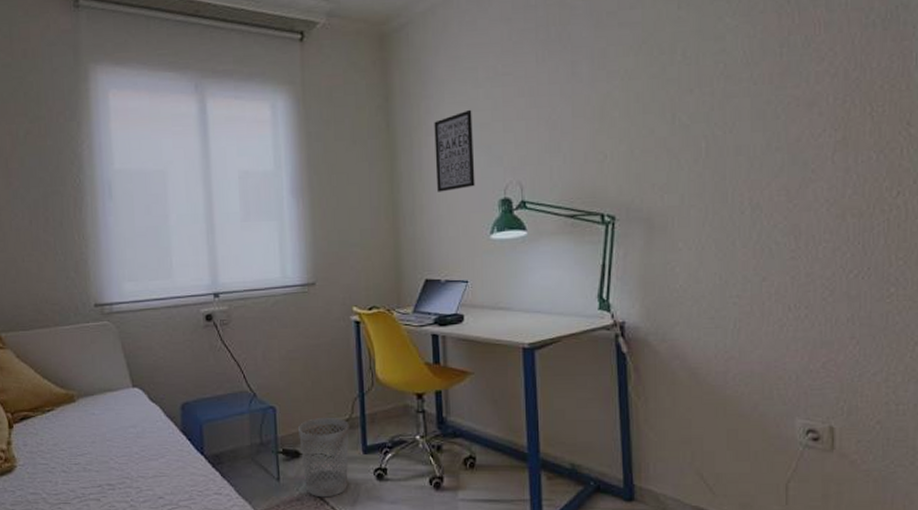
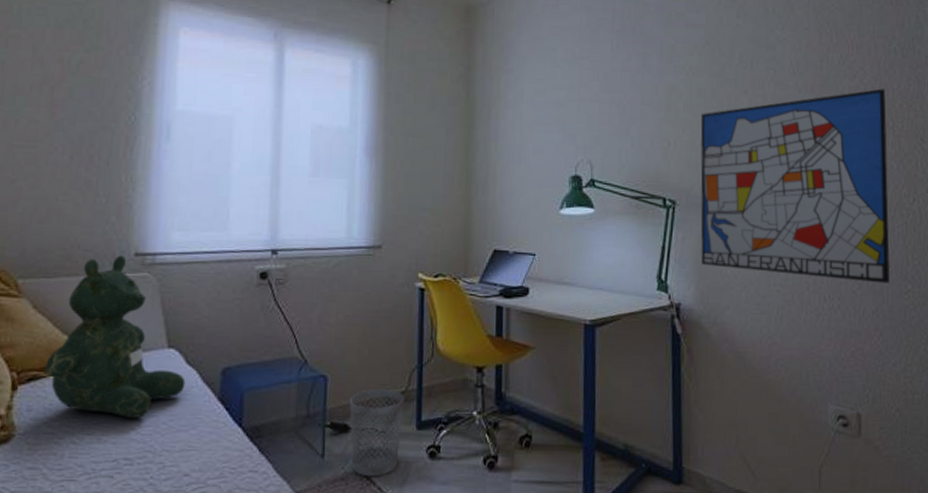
teddy bear: none [33,306,151,450] -> present [45,255,186,419]
wall art: present [434,109,475,192] -> none [511,87,550,164]
wall art: none [639,69,869,288] -> present [700,88,890,284]

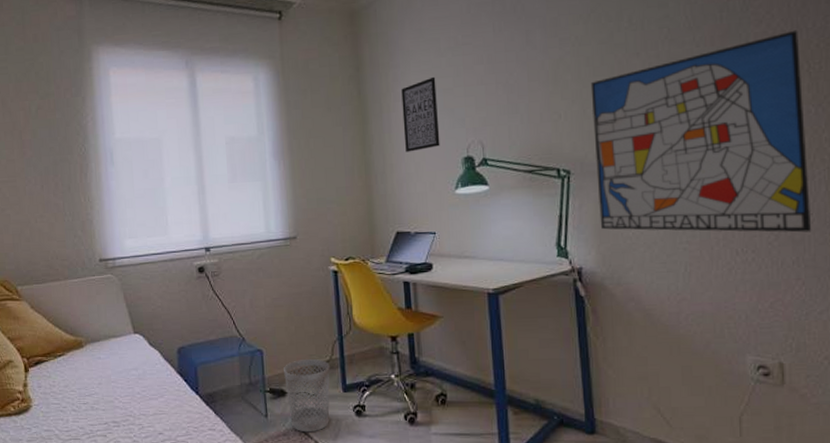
teddy bear: present [45,255,186,419] -> none [46,261,151,391]
wall art: none [511,87,550,164] -> present [401,76,440,152]

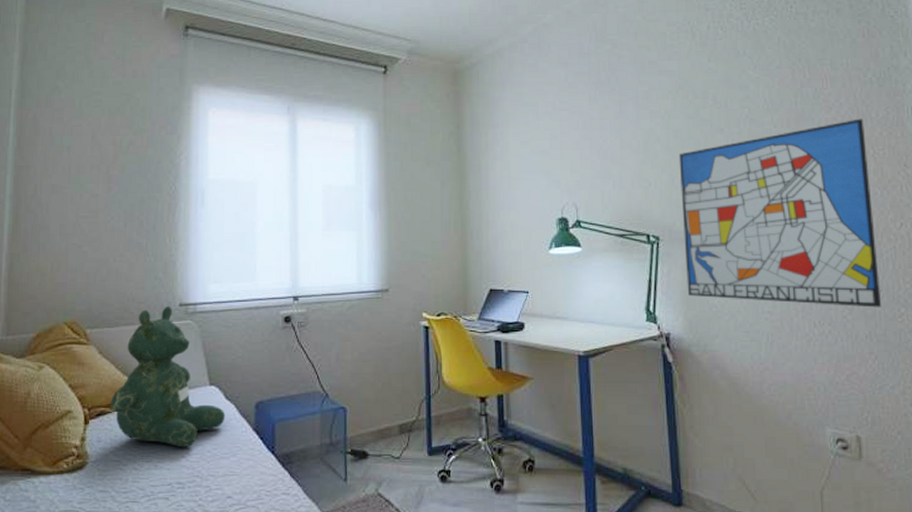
teddy bear: none [46,261,151,391] -> present [110,306,225,448]
wastebasket: present [284,359,330,433] -> none [367,419,416,499]
wall art: present [401,76,440,152] -> none [500,138,536,210]

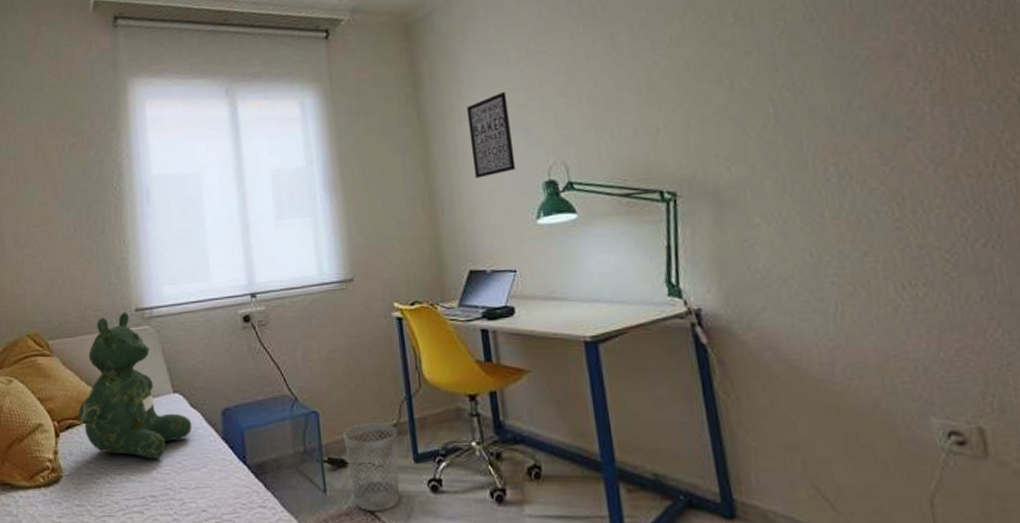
wastebasket: none [367,419,416,499] -> present [343,423,400,512]
wall art: none [500,138,536,210] -> present [467,91,516,179]
wall art: present [678,118,882,308] -> none [693,13,1003,262]

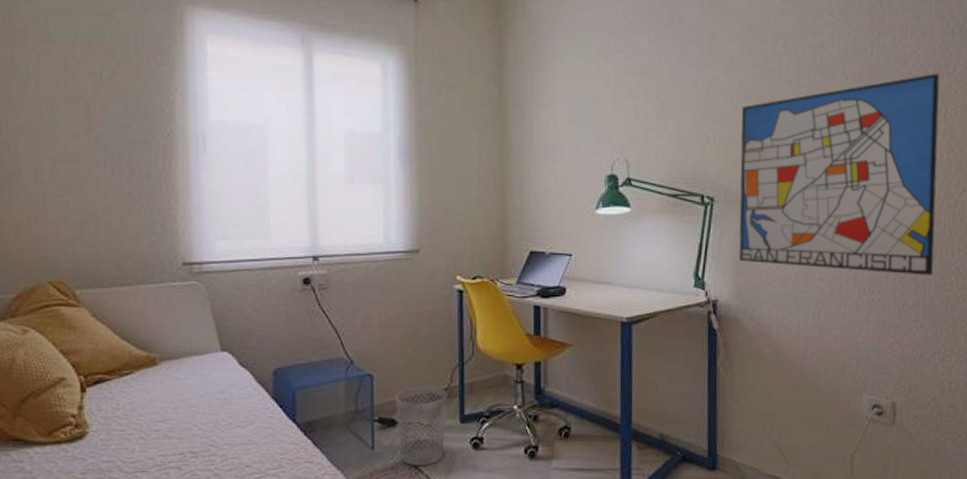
teddy bear: present [78,311,192,460] -> none [109,264,240,417]
wall art: present [467,91,516,179] -> none [545,84,584,165]
wall art: none [693,13,1003,262] -> present [739,73,940,276]

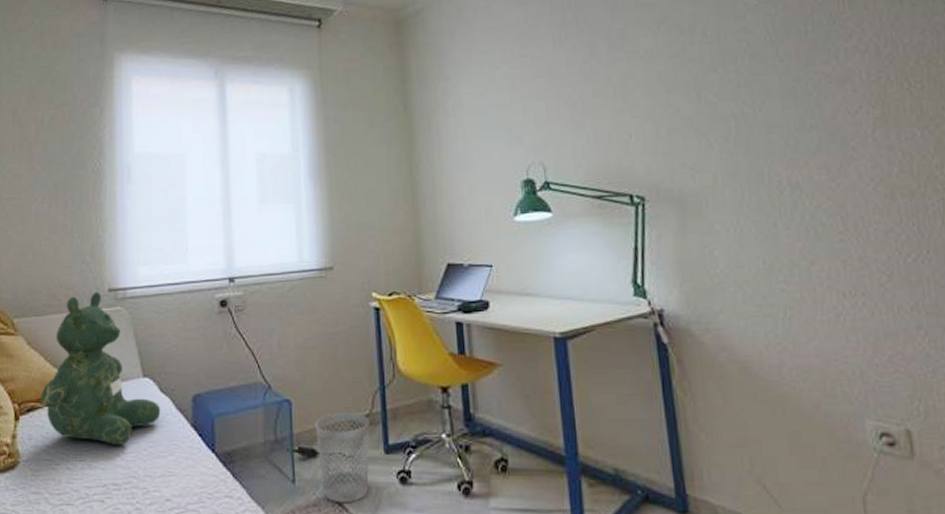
teddy bear: none [109,264,240,417] -> present [41,291,161,446]
wall art: present [739,73,940,276] -> none [663,45,931,273]

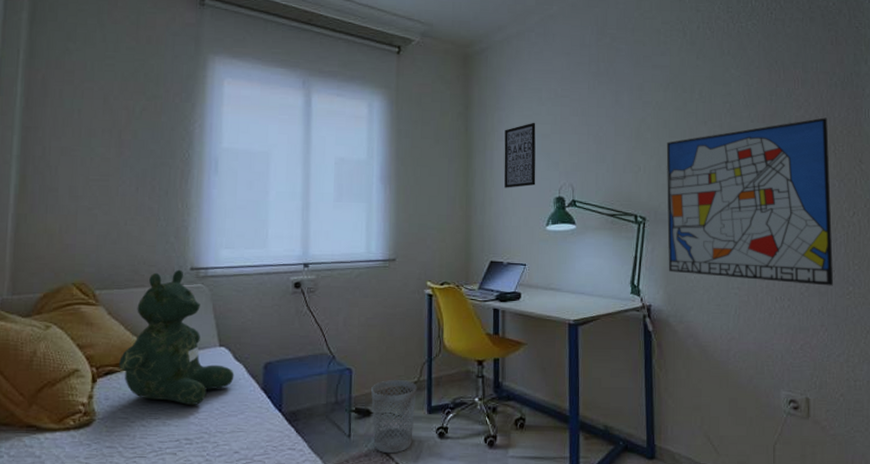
wall art: none [452,90,496,174] -> present [504,122,536,188]
wall art: none [663,45,931,273] -> present [666,117,834,286]

